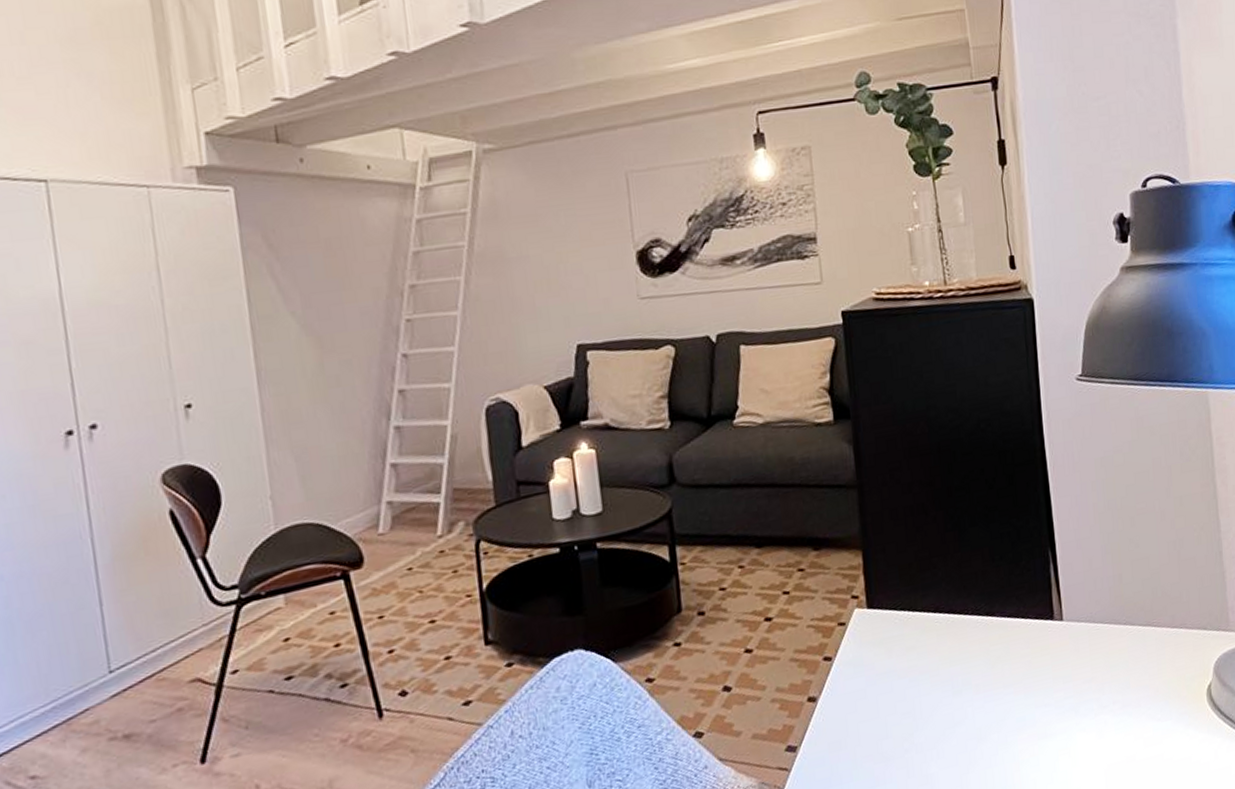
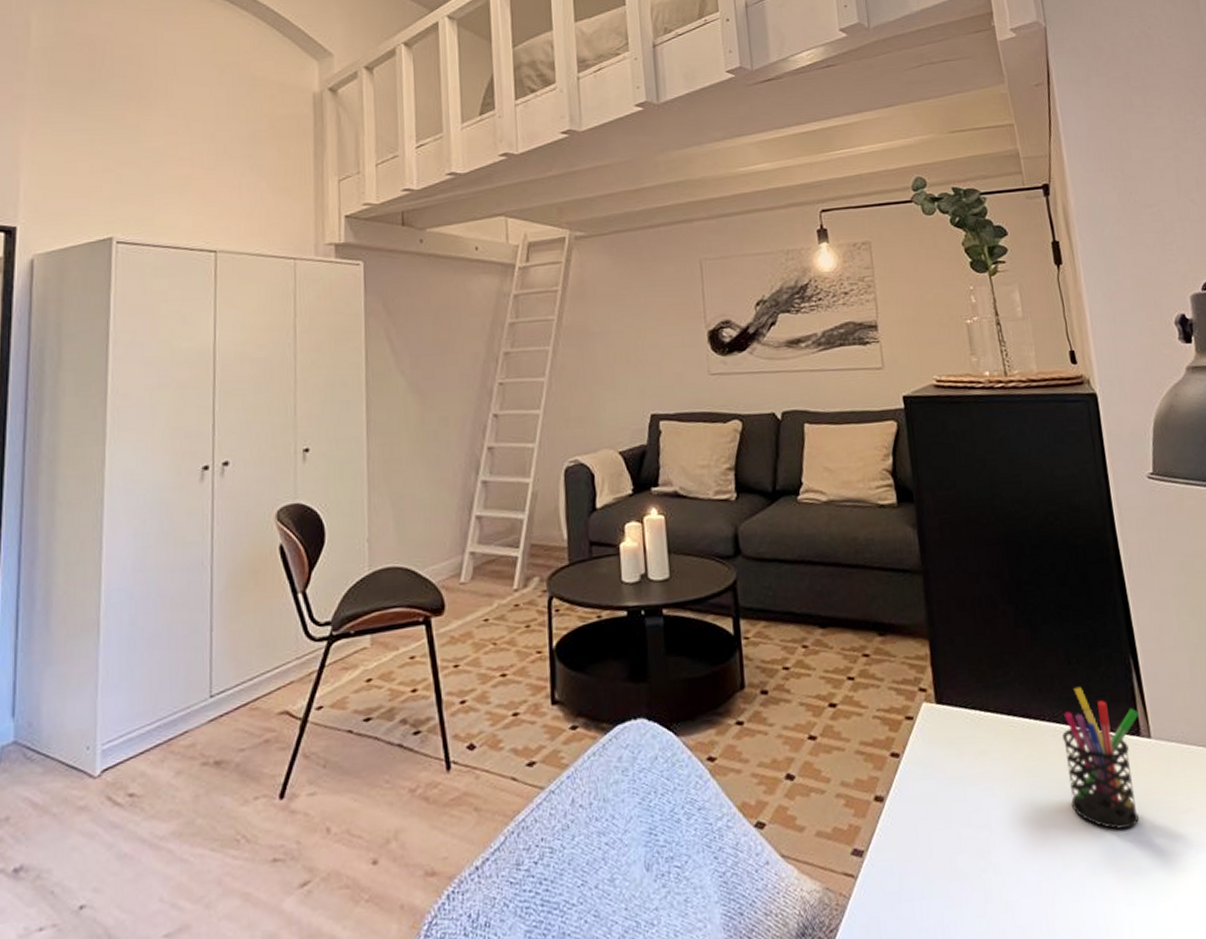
pen holder: none [984,580,1054,703] -> present [1062,686,1139,830]

